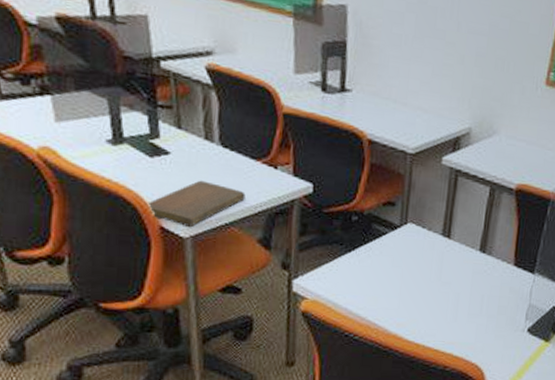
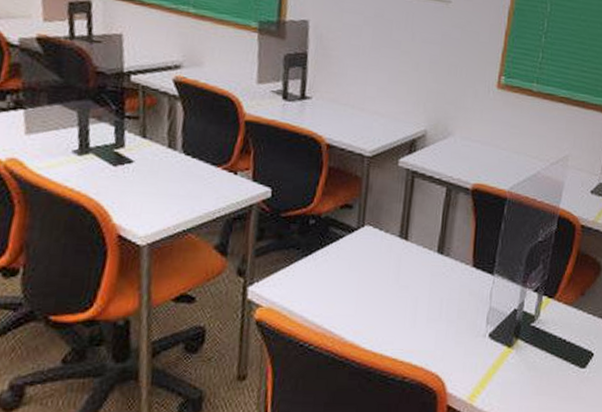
notebook: present [146,180,246,227] -> none [105,187,205,234]

